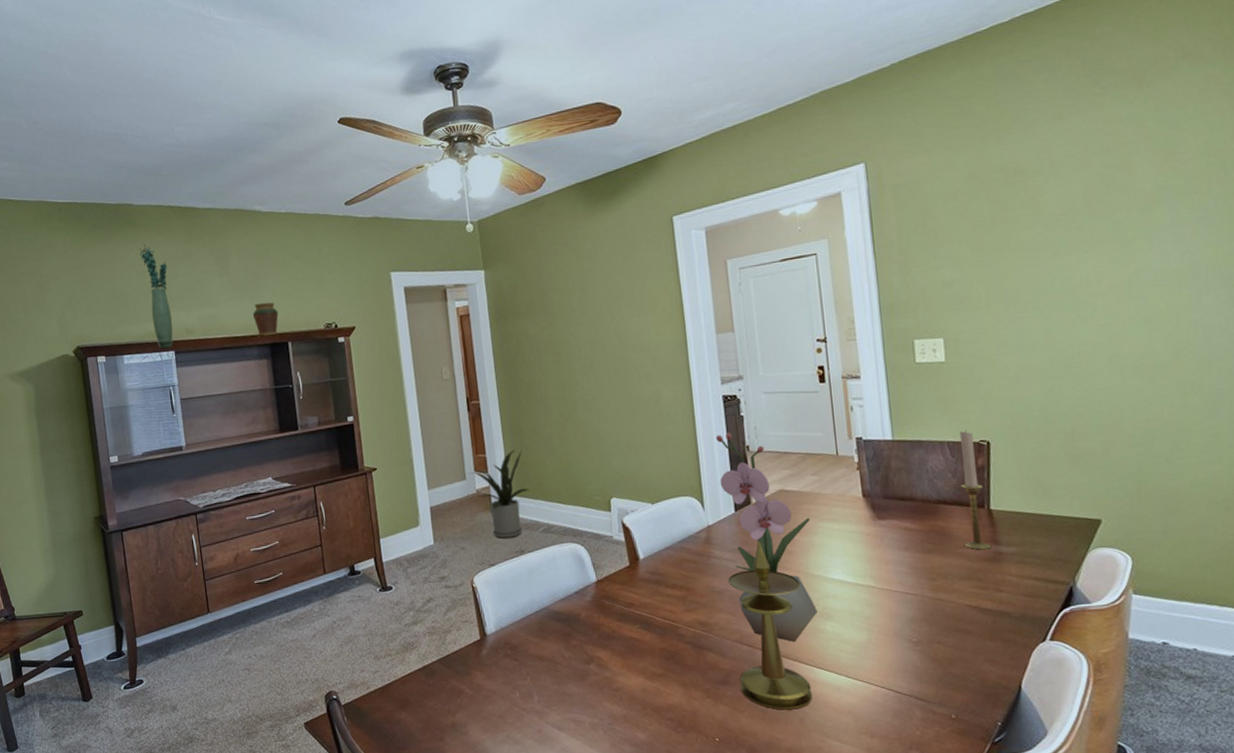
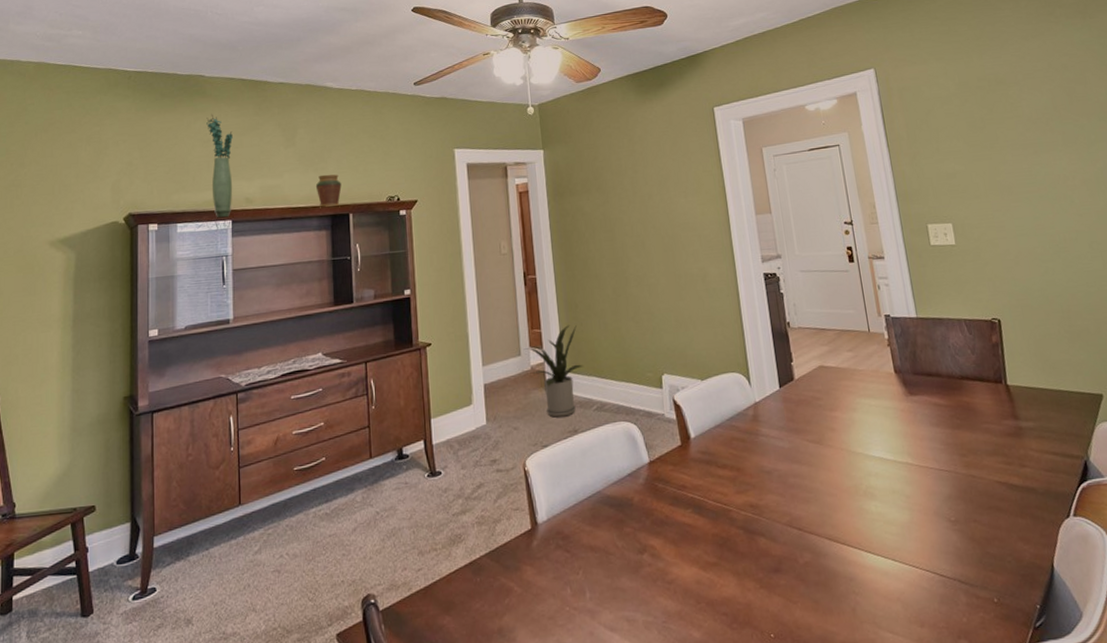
flower arrangement: present [716,432,818,642] -> none [759,309,862,524]
candlestick: present [727,540,812,710] -> none [775,417,863,600]
candlestick: present [959,430,992,550] -> none [973,308,1013,425]

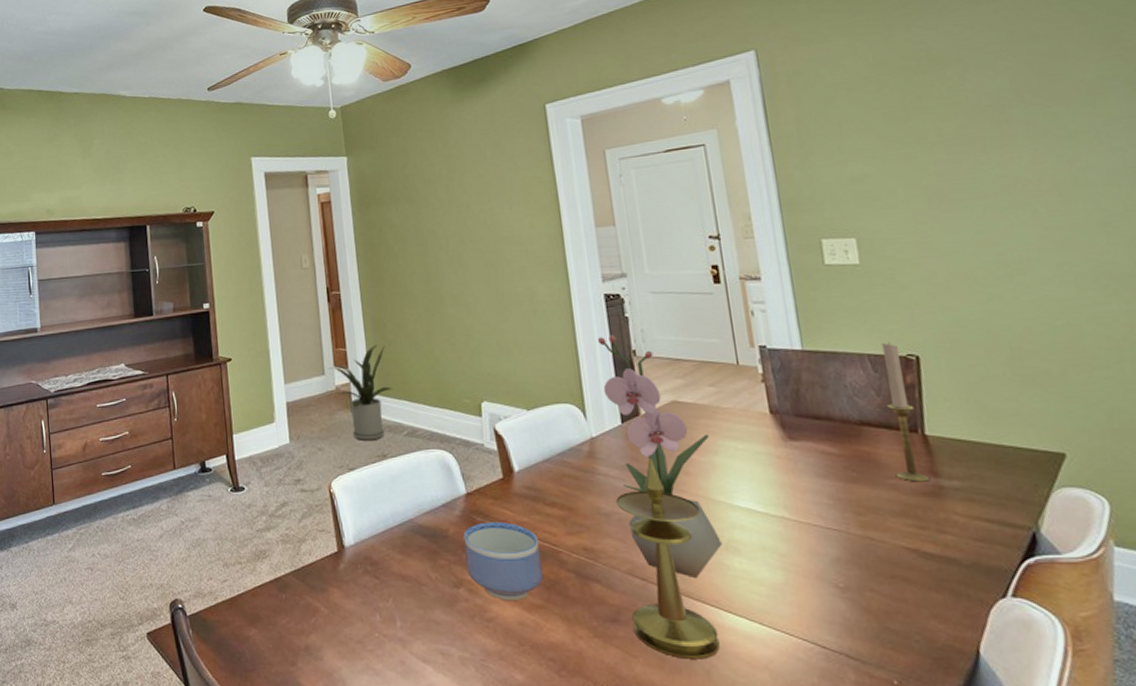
vase: present [206,114,233,218] -> none [7,126,35,230]
decorative vase: present [315,174,342,208] -> none [112,185,138,220]
bowl: none [647,486,717,562] -> present [463,522,544,600]
flower arrangement: none [759,309,862,524] -> present [598,335,722,578]
candlestick: none [775,417,863,600] -> present [615,457,720,659]
candlestick: none [973,308,1013,425] -> present [881,341,930,482]

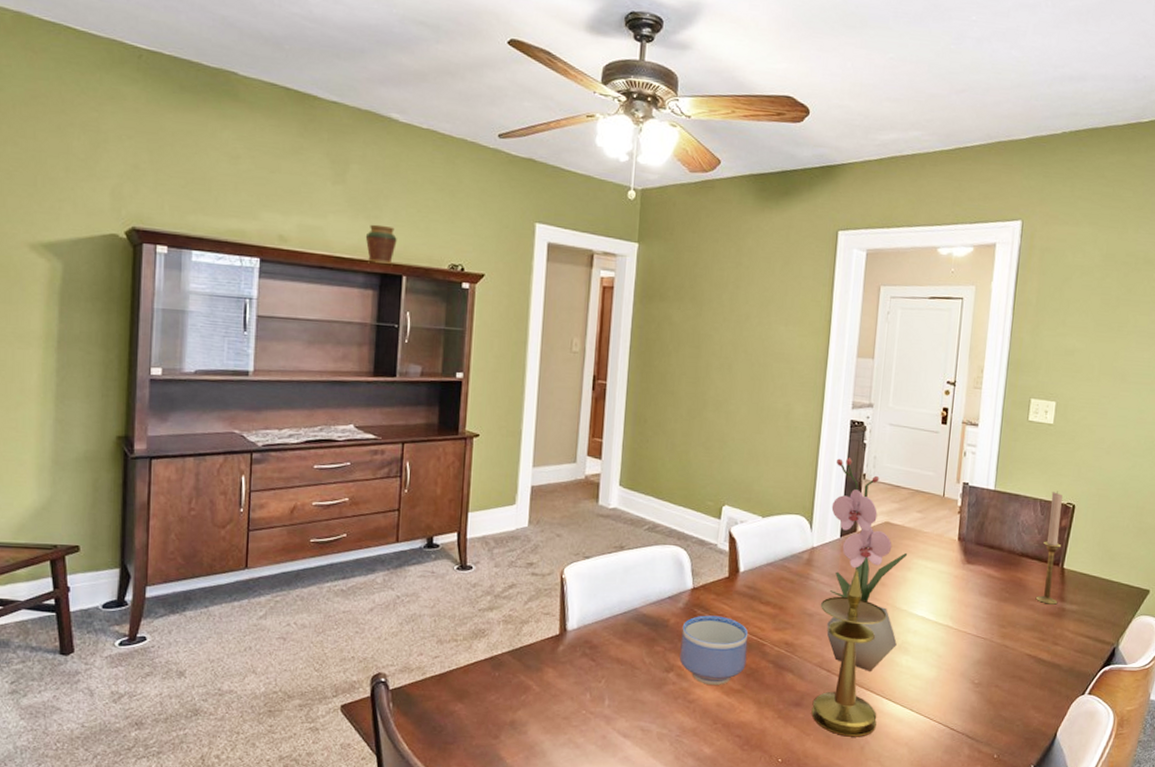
decorative vase: none [112,185,138,220] -> present [365,224,397,267]
house plant: present [328,345,392,441] -> none [581,439,642,532]

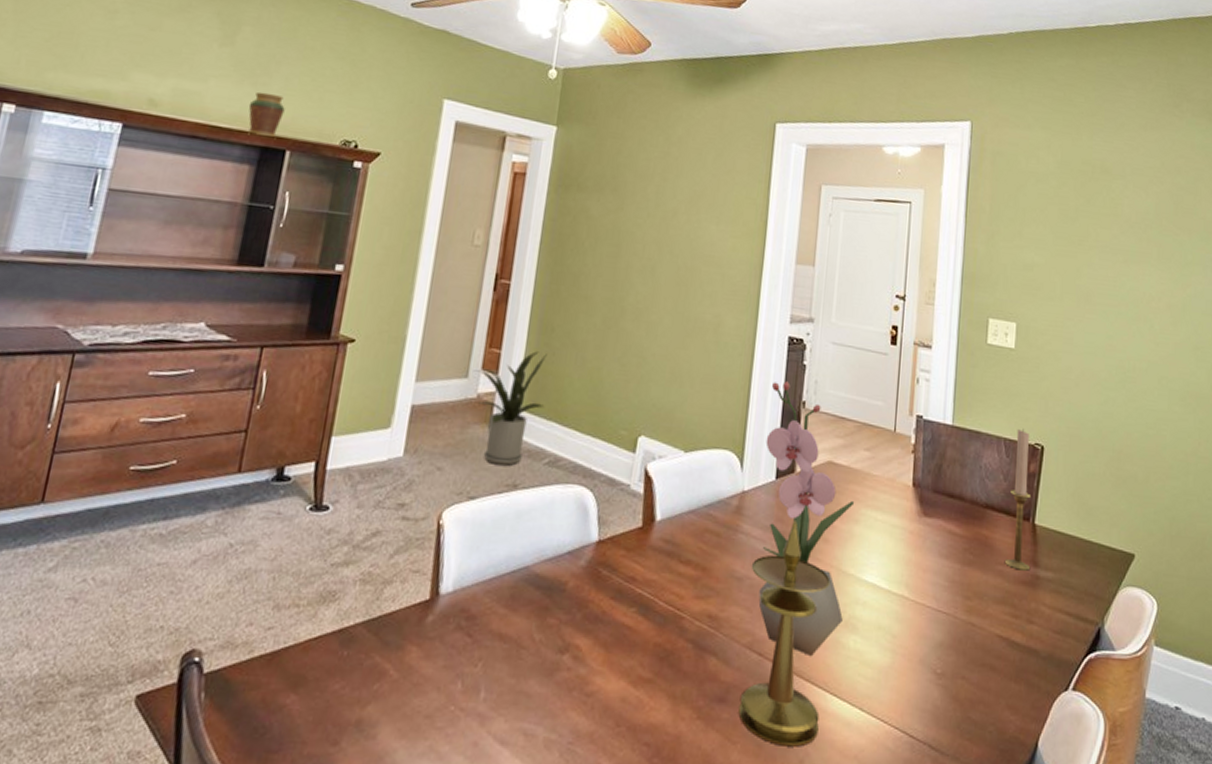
house plant: none [581,439,642,532] -> present [474,351,547,466]
bowl: present [679,615,749,685] -> none [577,576,664,672]

